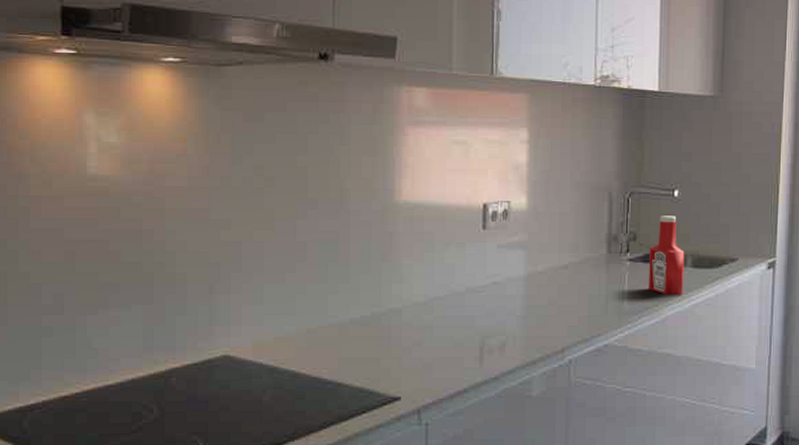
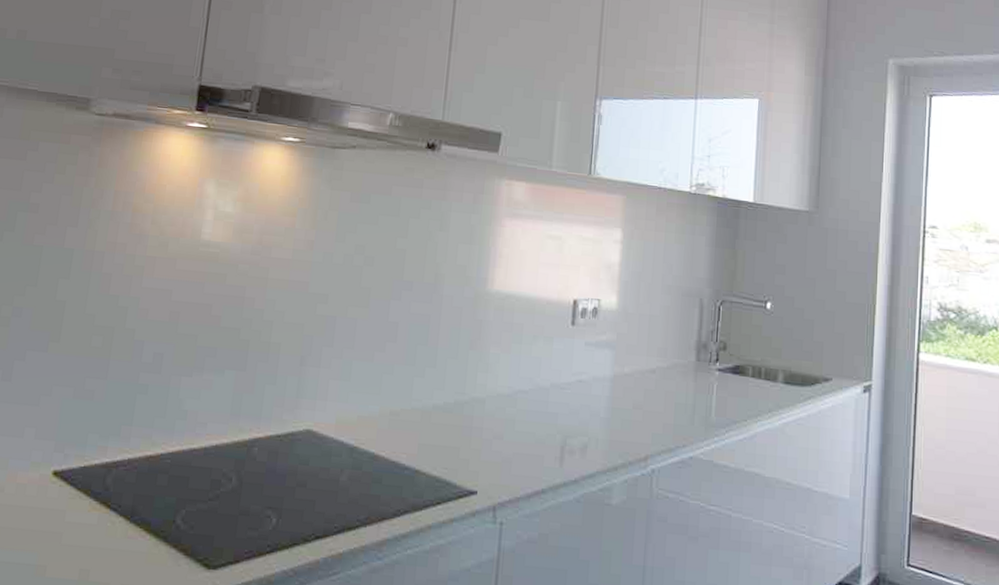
ketchup bottle: present [649,216,685,295] -> none [738,327,776,412]

